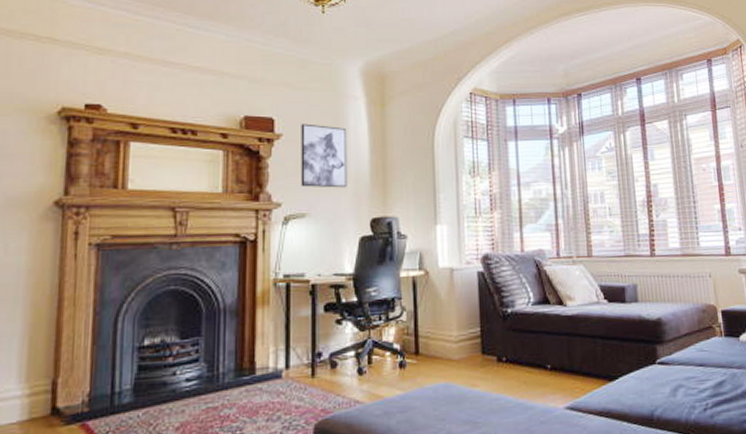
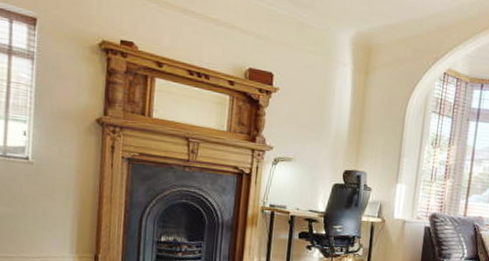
wall art: present [301,123,347,188] -> none [290,81,333,142]

